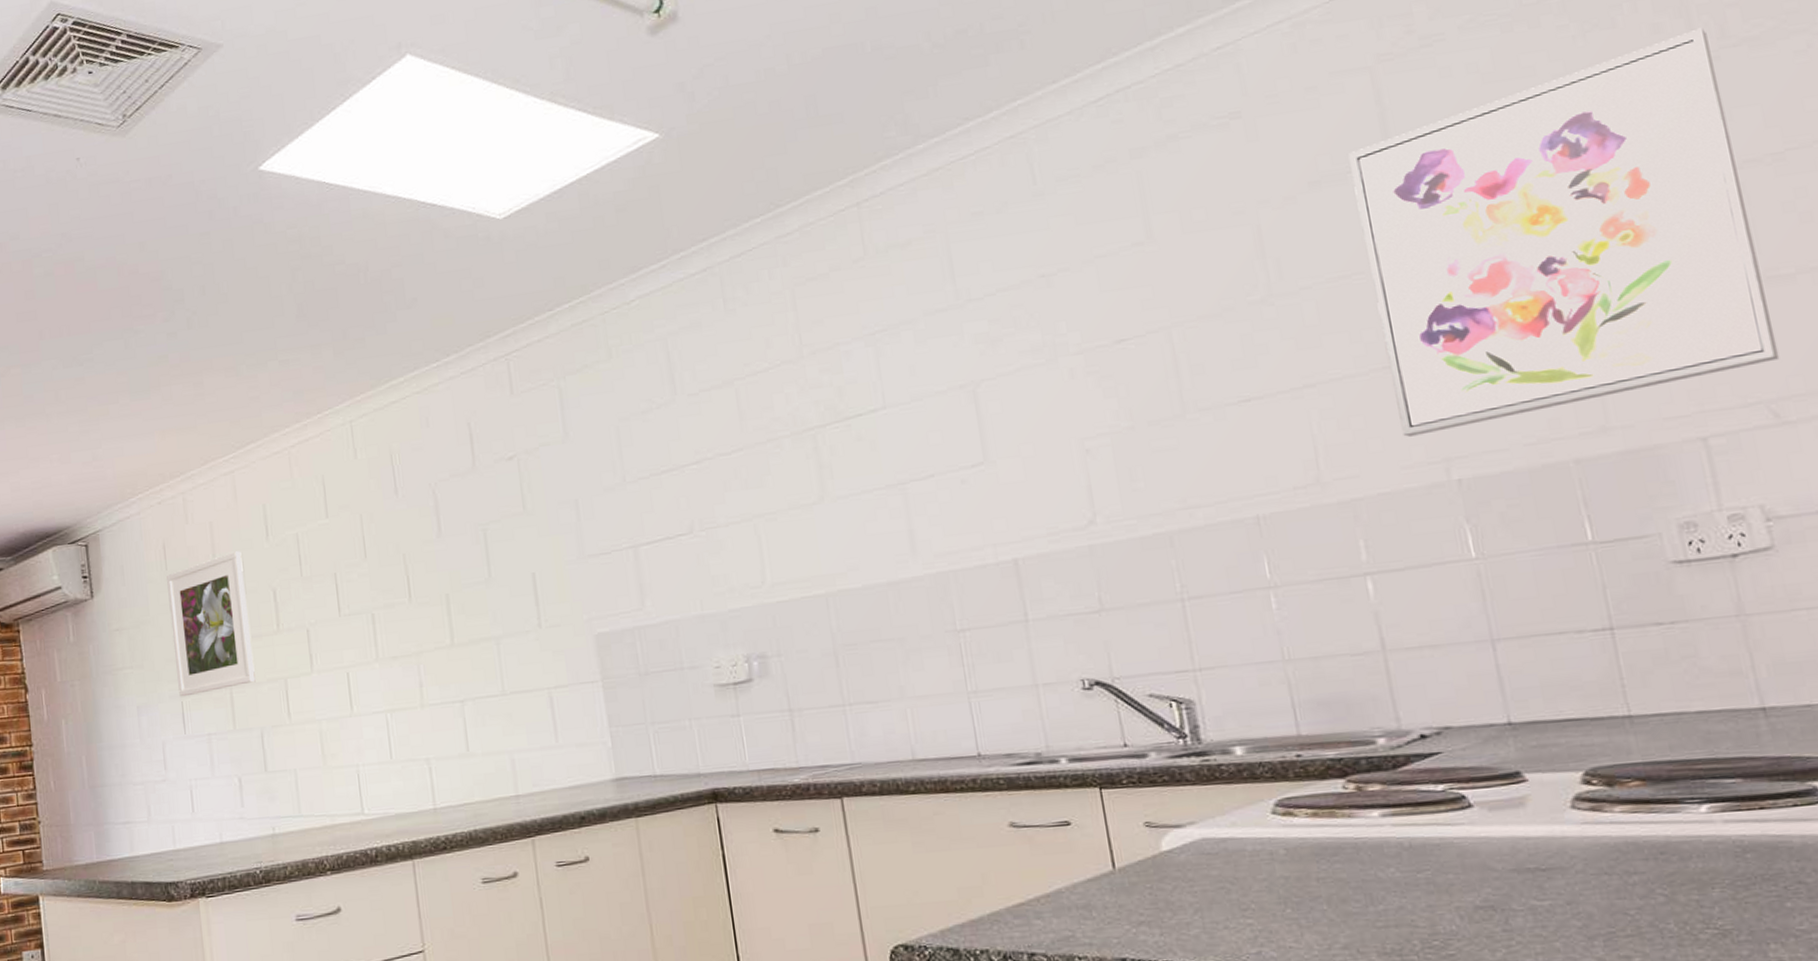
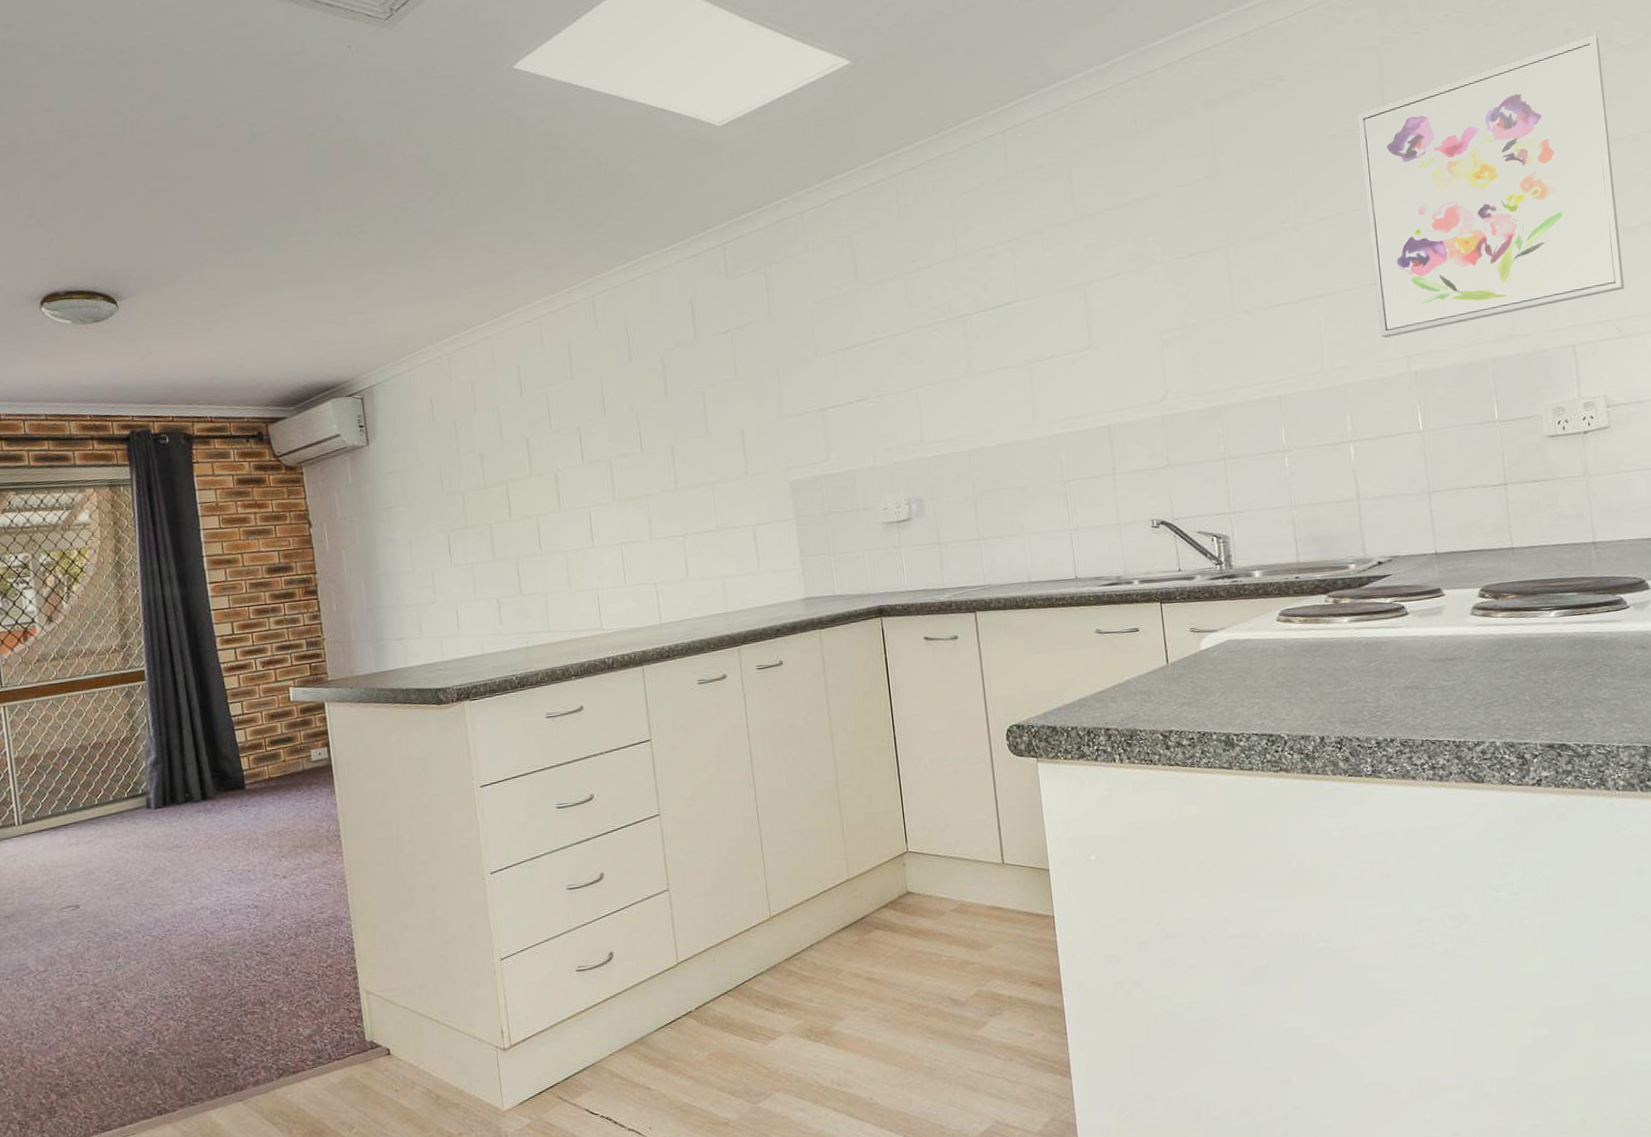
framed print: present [166,551,256,697] -> none [434,406,512,532]

